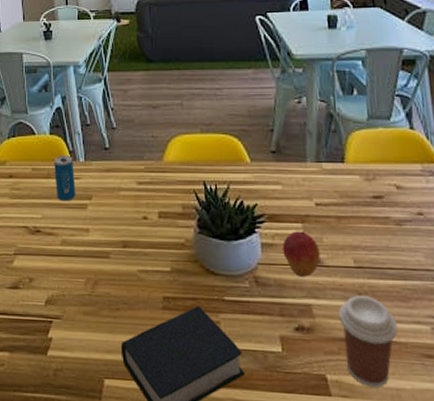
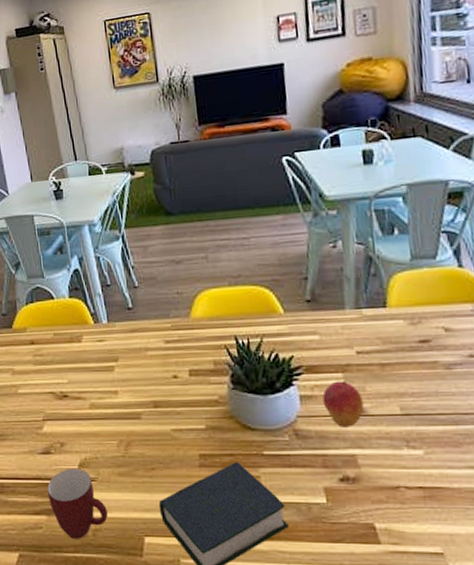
mug: none [13,304,70,379] -> present [47,468,108,539]
beverage can: present [54,155,76,202] -> none [76,317,102,365]
coffee cup: present [338,295,398,387] -> none [385,443,450,534]

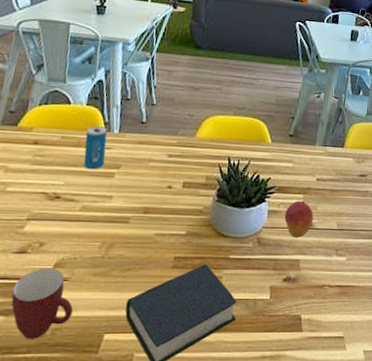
beverage can: none [76,317,102,365] -> present [83,125,107,170]

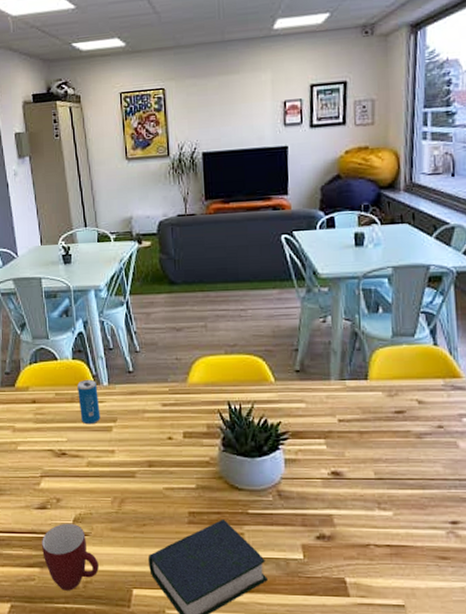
fruit: present [284,200,314,238] -> none [305,446,342,489]

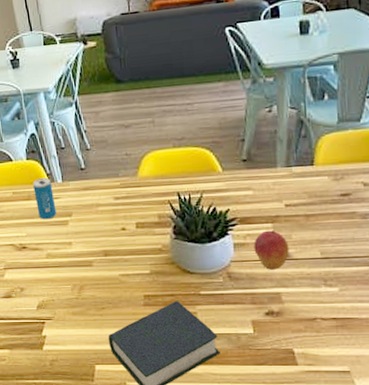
mug: present [42,523,99,591] -> none [9,309,63,368]
fruit: none [305,446,342,489] -> present [254,230,289,270]

